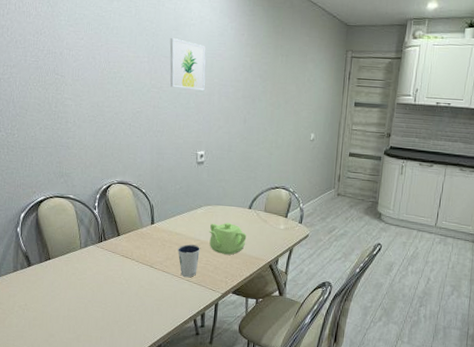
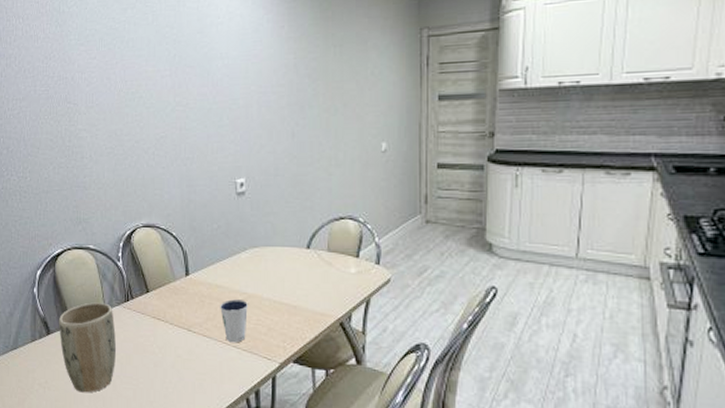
plant pot: none [38,242,90,314] -> present [58,302,117,393]
wall art: present [169,37,206,91] -> none [194,42,240,103]
teapot: present [209,222,247,255] -> none [258,268,307,311]

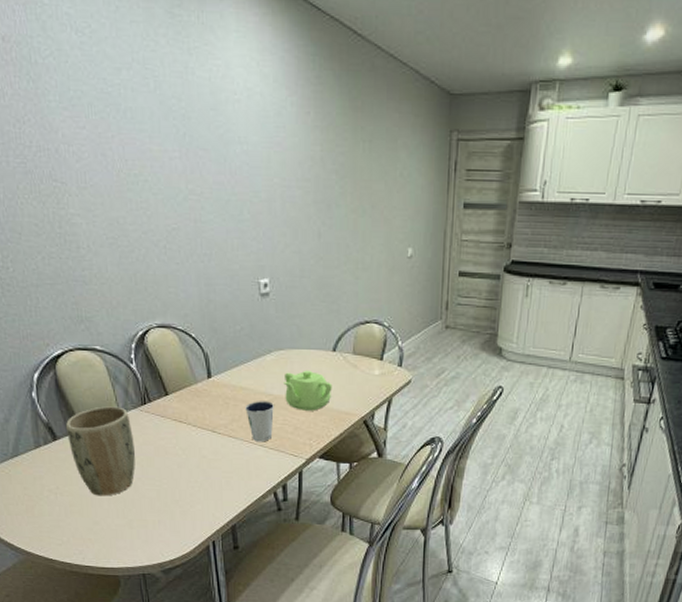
teapot: none [258,268,307,311] -> present [284,370,332,411]

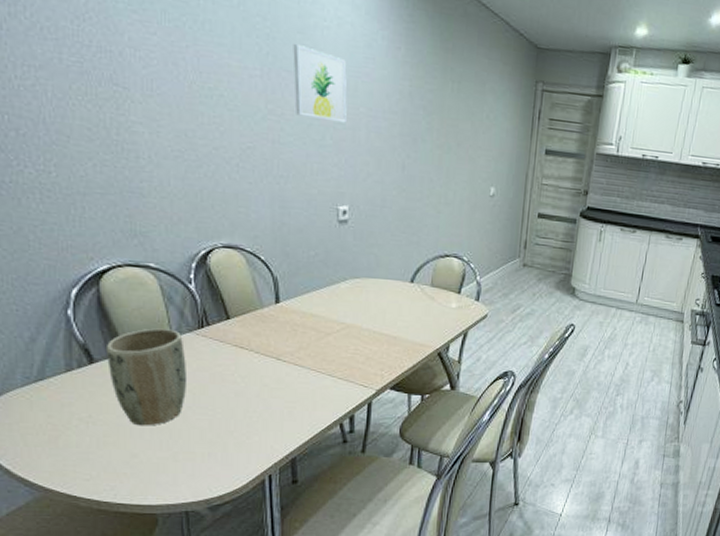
wall art: none [207,120,262,196] -> present [293,43,347,123]
dixie cup: present [245,401,274,442] -> none [315,329,346,372]
teapot: present [284,370,332,411] -> none [357,299,408,341]

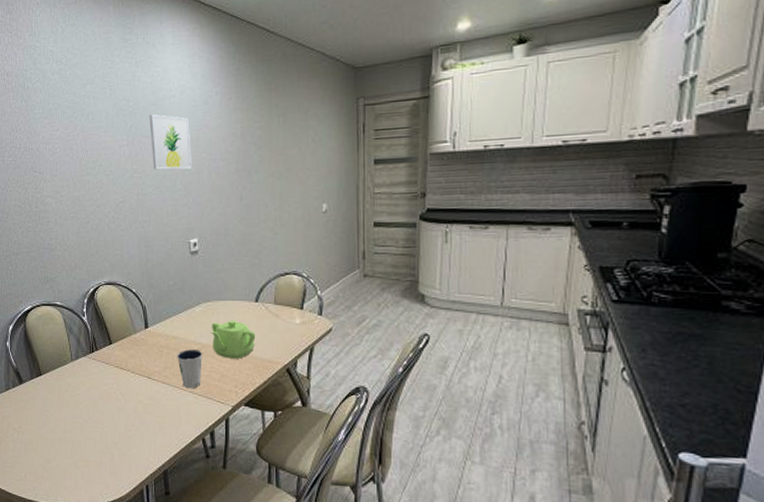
plant pot: present [105,328,188,426] -> none [29,354,84,436]
dixie cup: none [315,329,346,372] -> present [177,349,202,389]
teapot: none [357,299,408,341] -> present [211,320,256,359]

